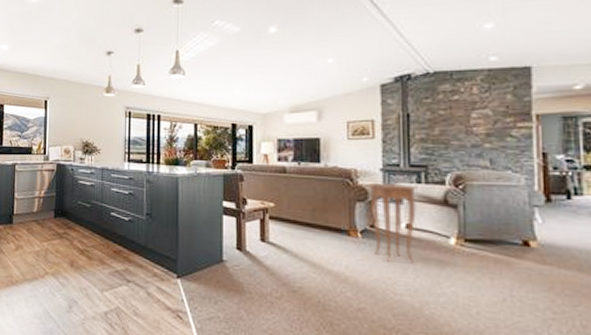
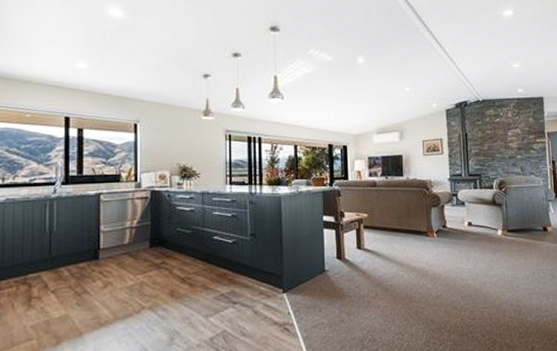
side table: present [369,184,418,264] -> none [441,190,475,254]

